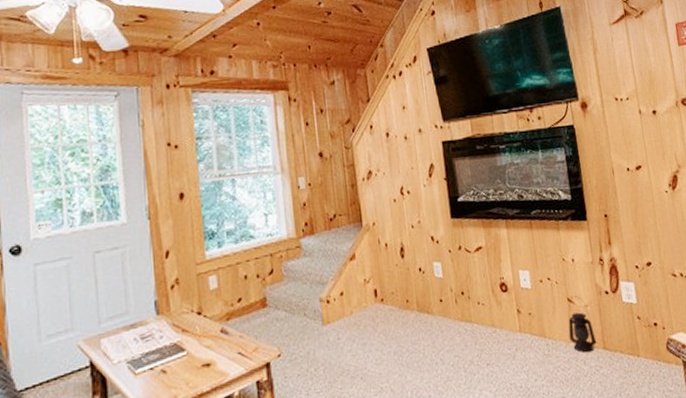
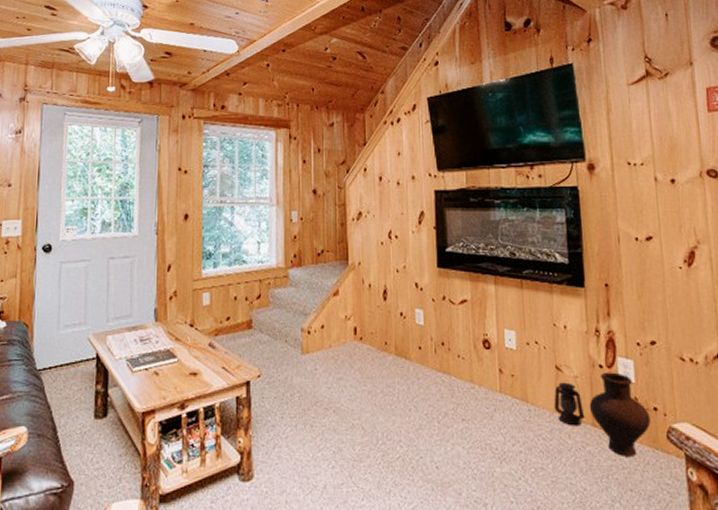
vase: none [599,296,653,373] -> present [589,372,651,456]

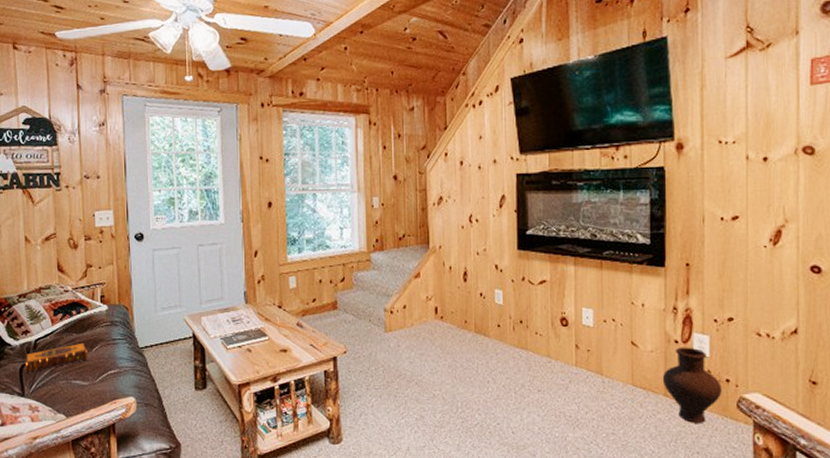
lantern: present [554,364,584,426] -> none [627,340,656,396]

